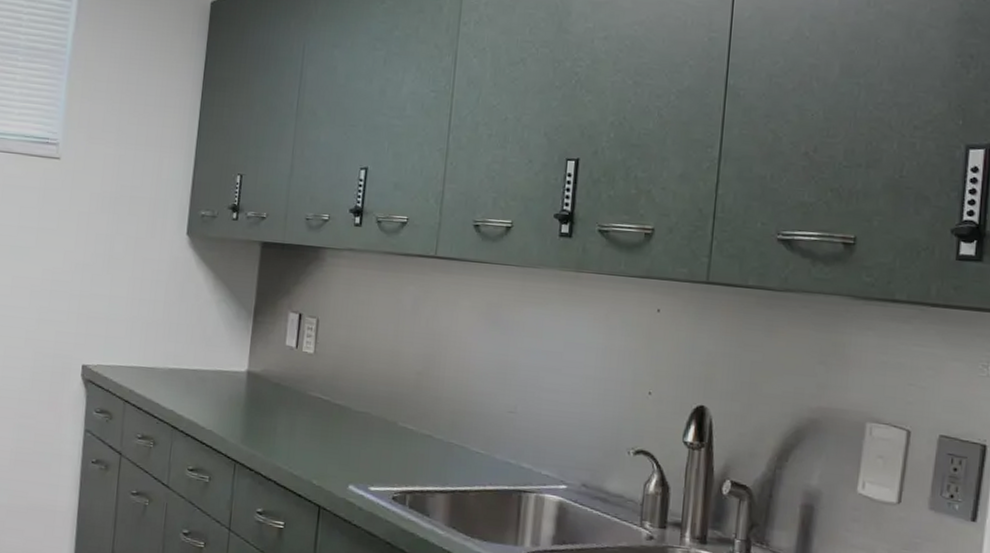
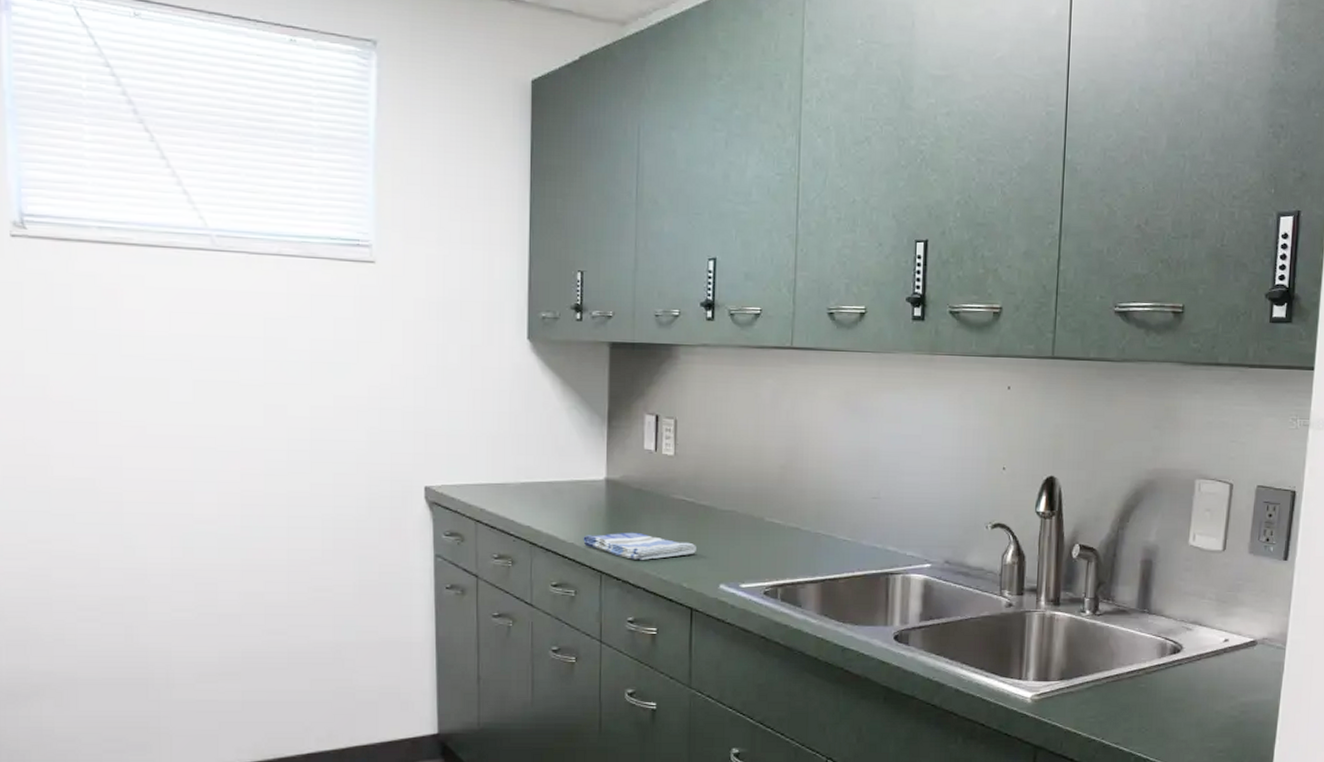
dish towel: none [221,423,329,454] -> present [583,532,696,561]

